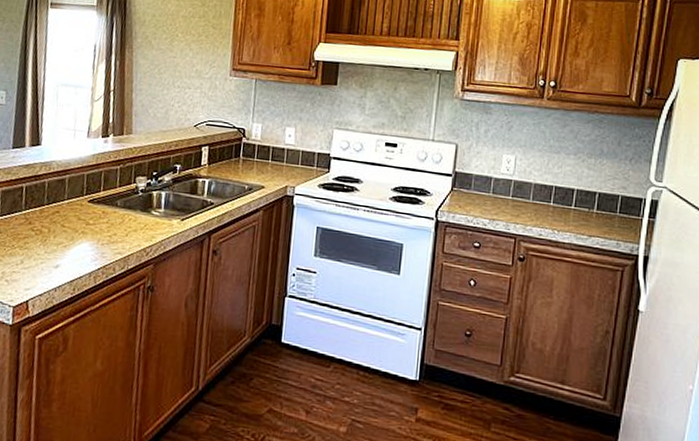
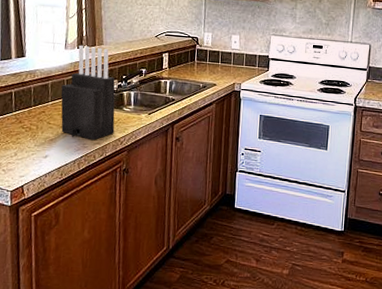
knife block: none [77,133,144,249] -> present [61,45,115,140]

